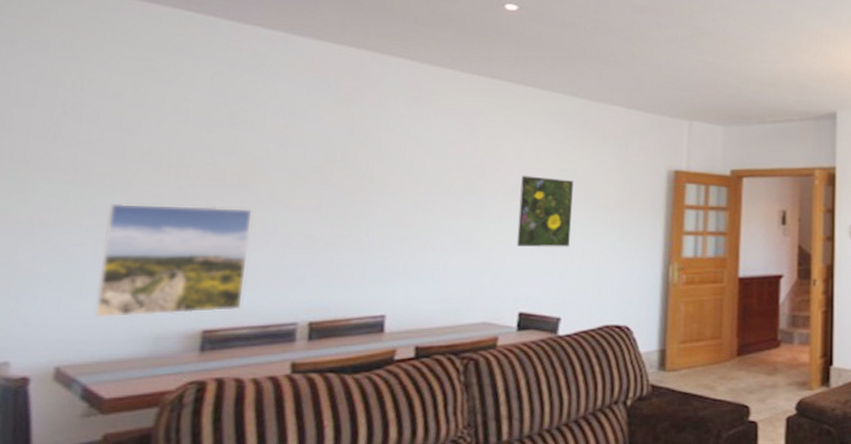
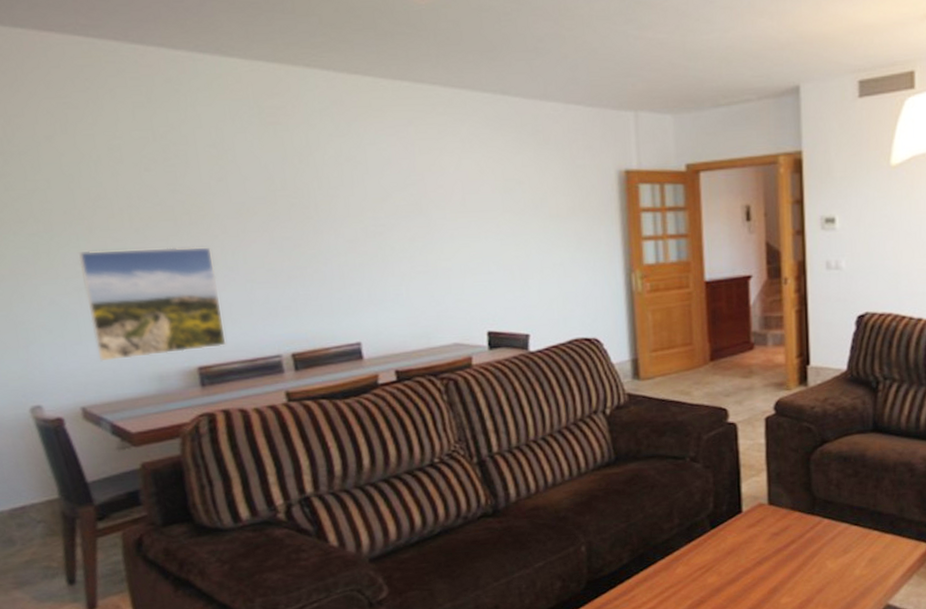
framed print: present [516,176,574,248] -> none [466,189,526,266]

